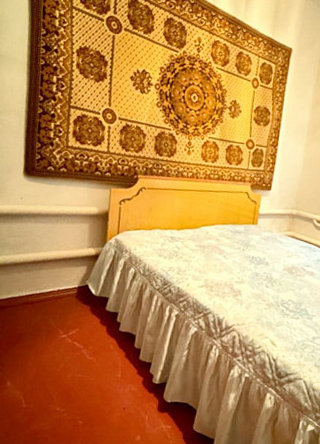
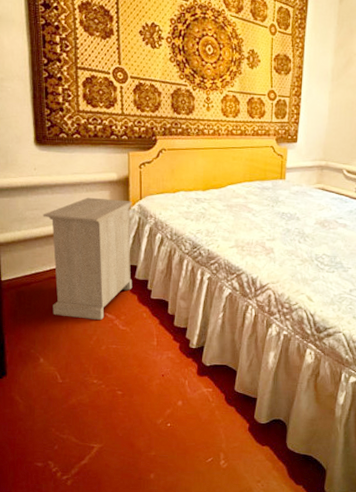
nightstand: none [24,228,110,348] -> present [42,197,133,320]

